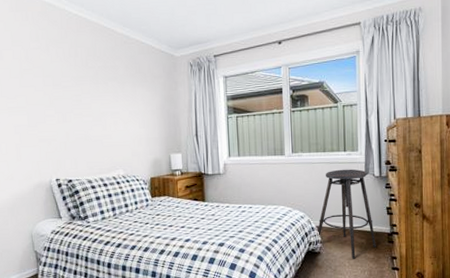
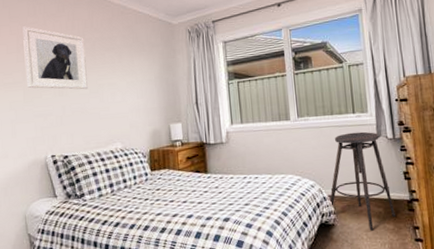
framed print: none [25,51,91,117] -> present [22,26,88,90]

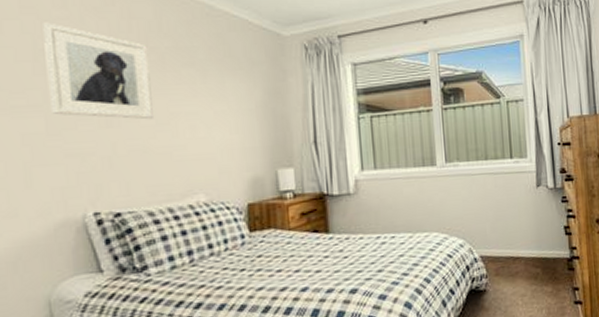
stool: present [329,131,396,231] -> none [481,180,554,295]

